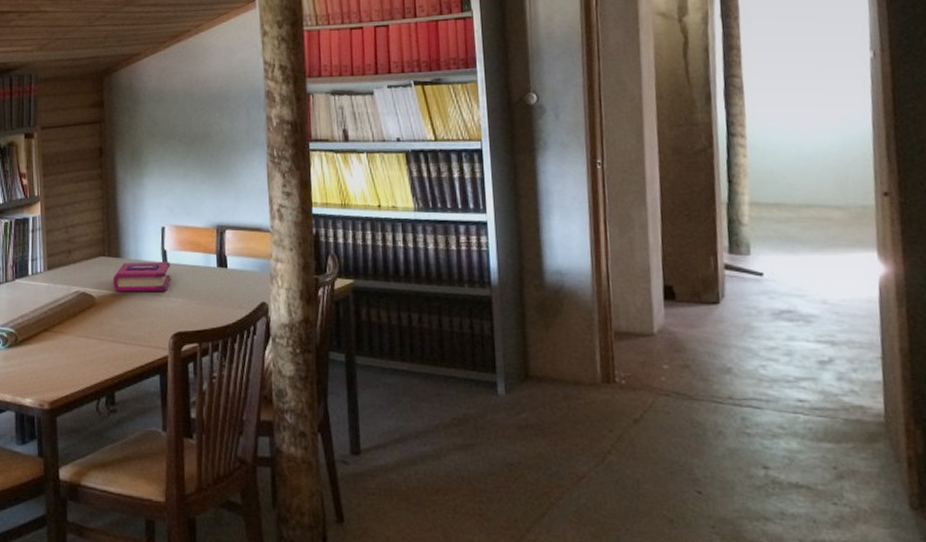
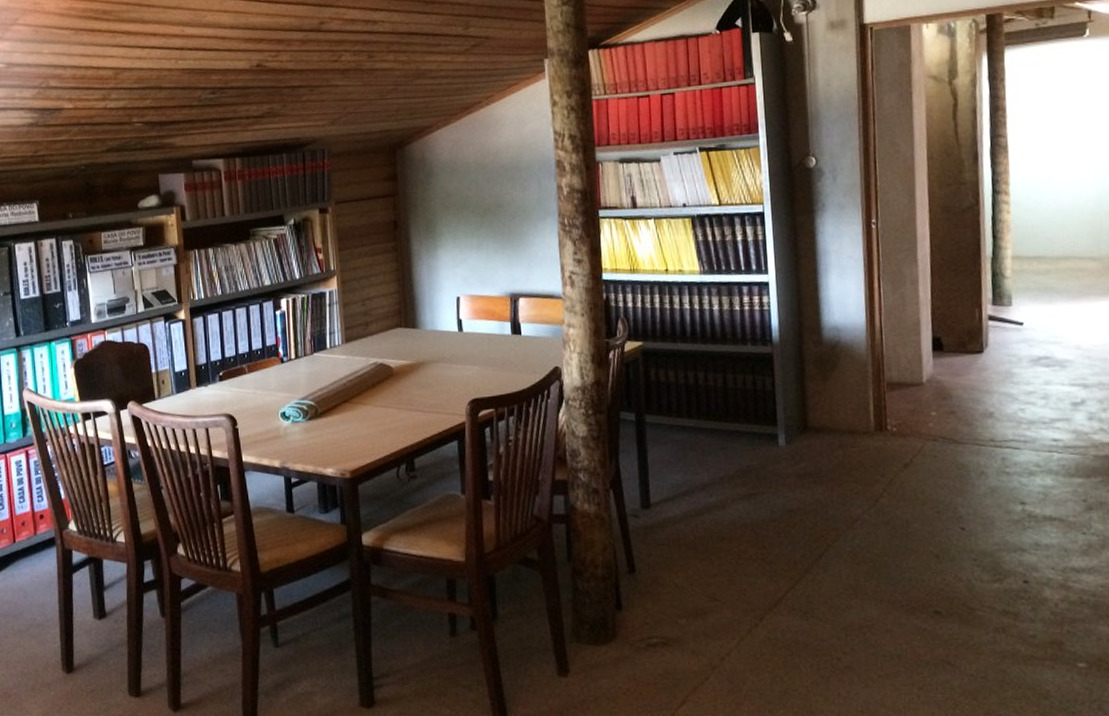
book: present [112,262,171,292] -> none [410,331,467,361]

